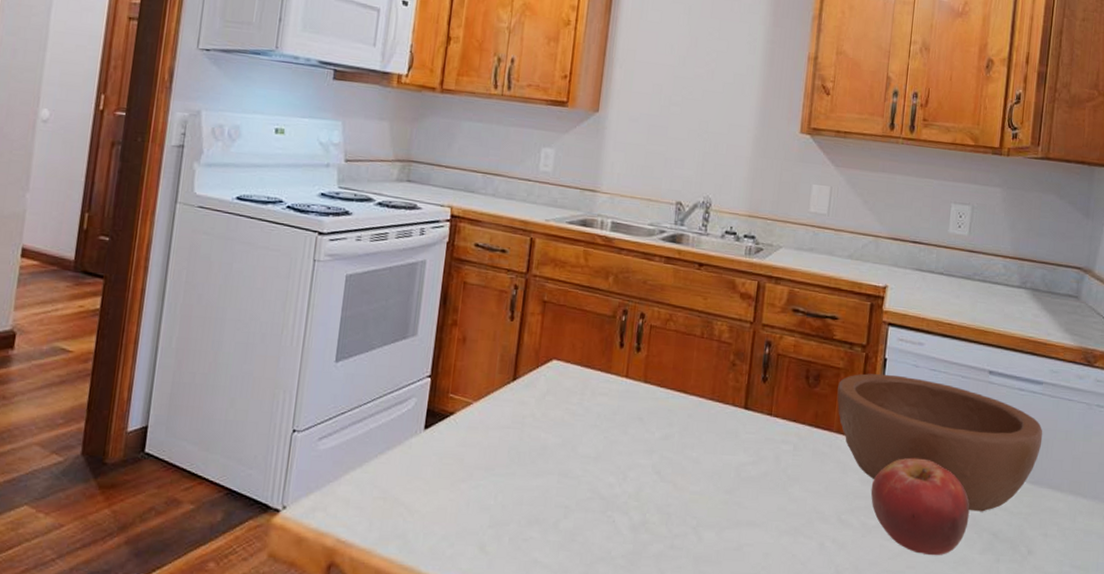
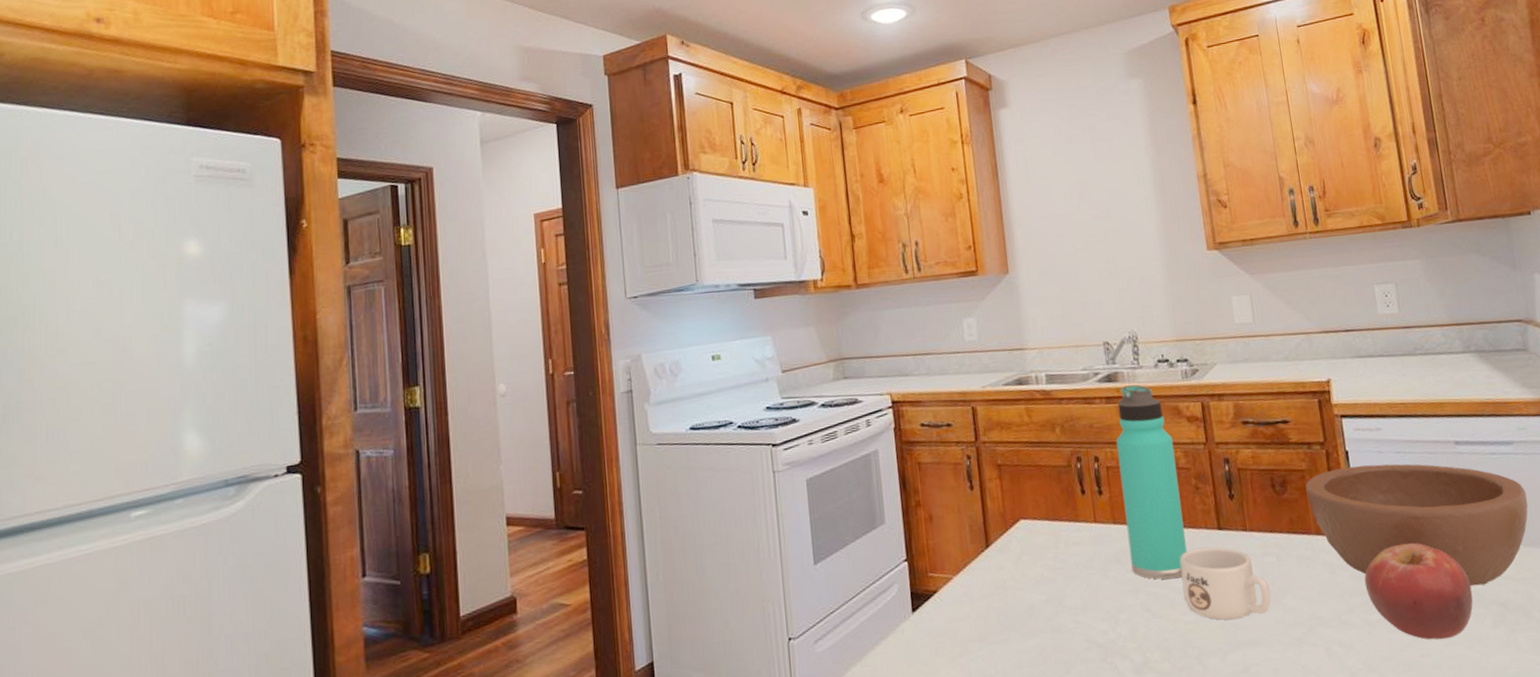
thermos bottle: none [652,249,722,448] -> present [1116,384,1187,580]
mug: none [695,422,780,499] -> present [1179,546,1271,620]

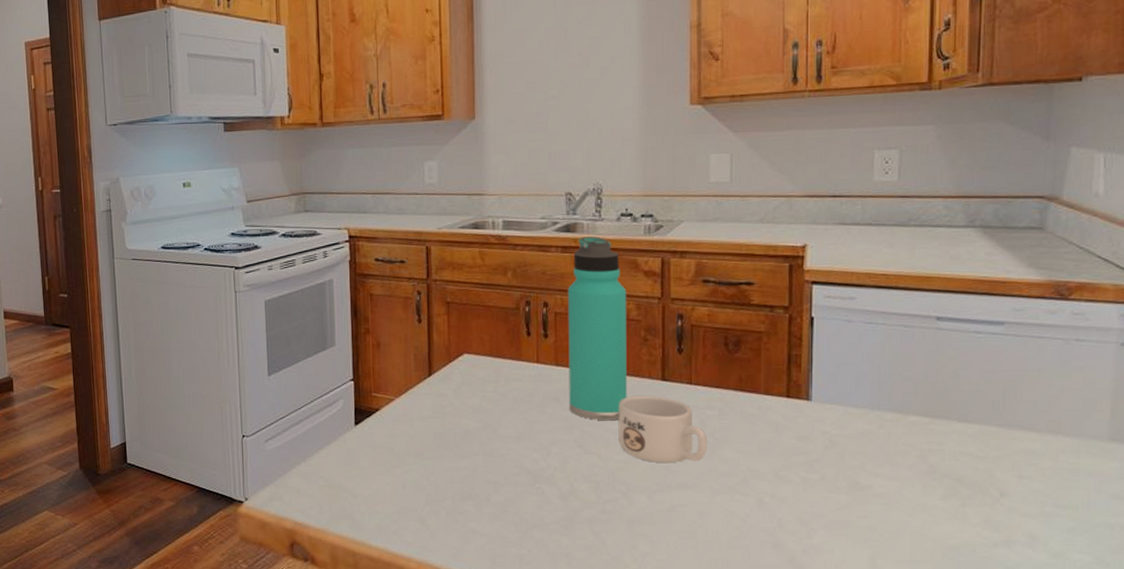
bowl: present [1305,464,1528,587] -> none [761,332,1009,459]
fruit: present [1364,542,1473,640] -> none [809,411,926,505]

